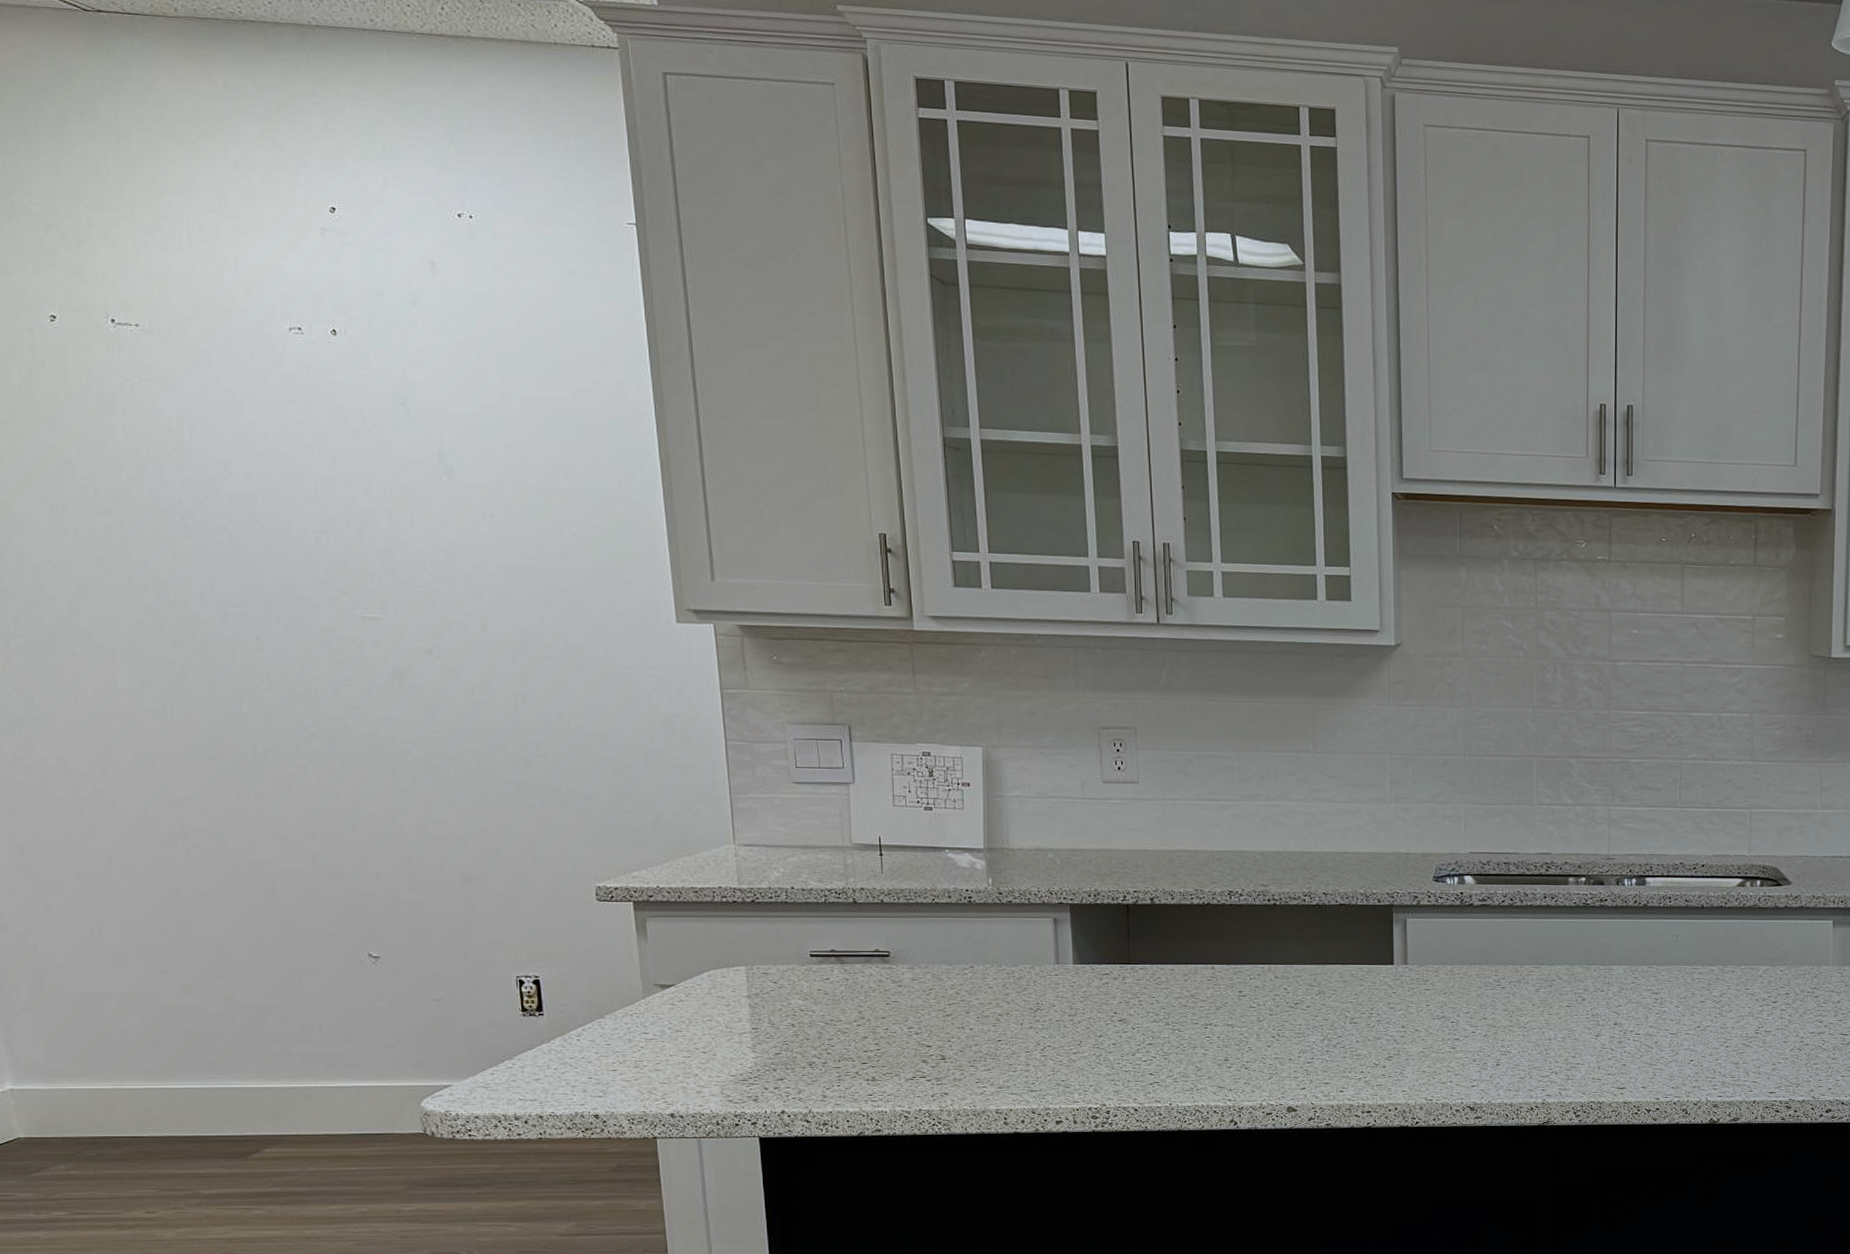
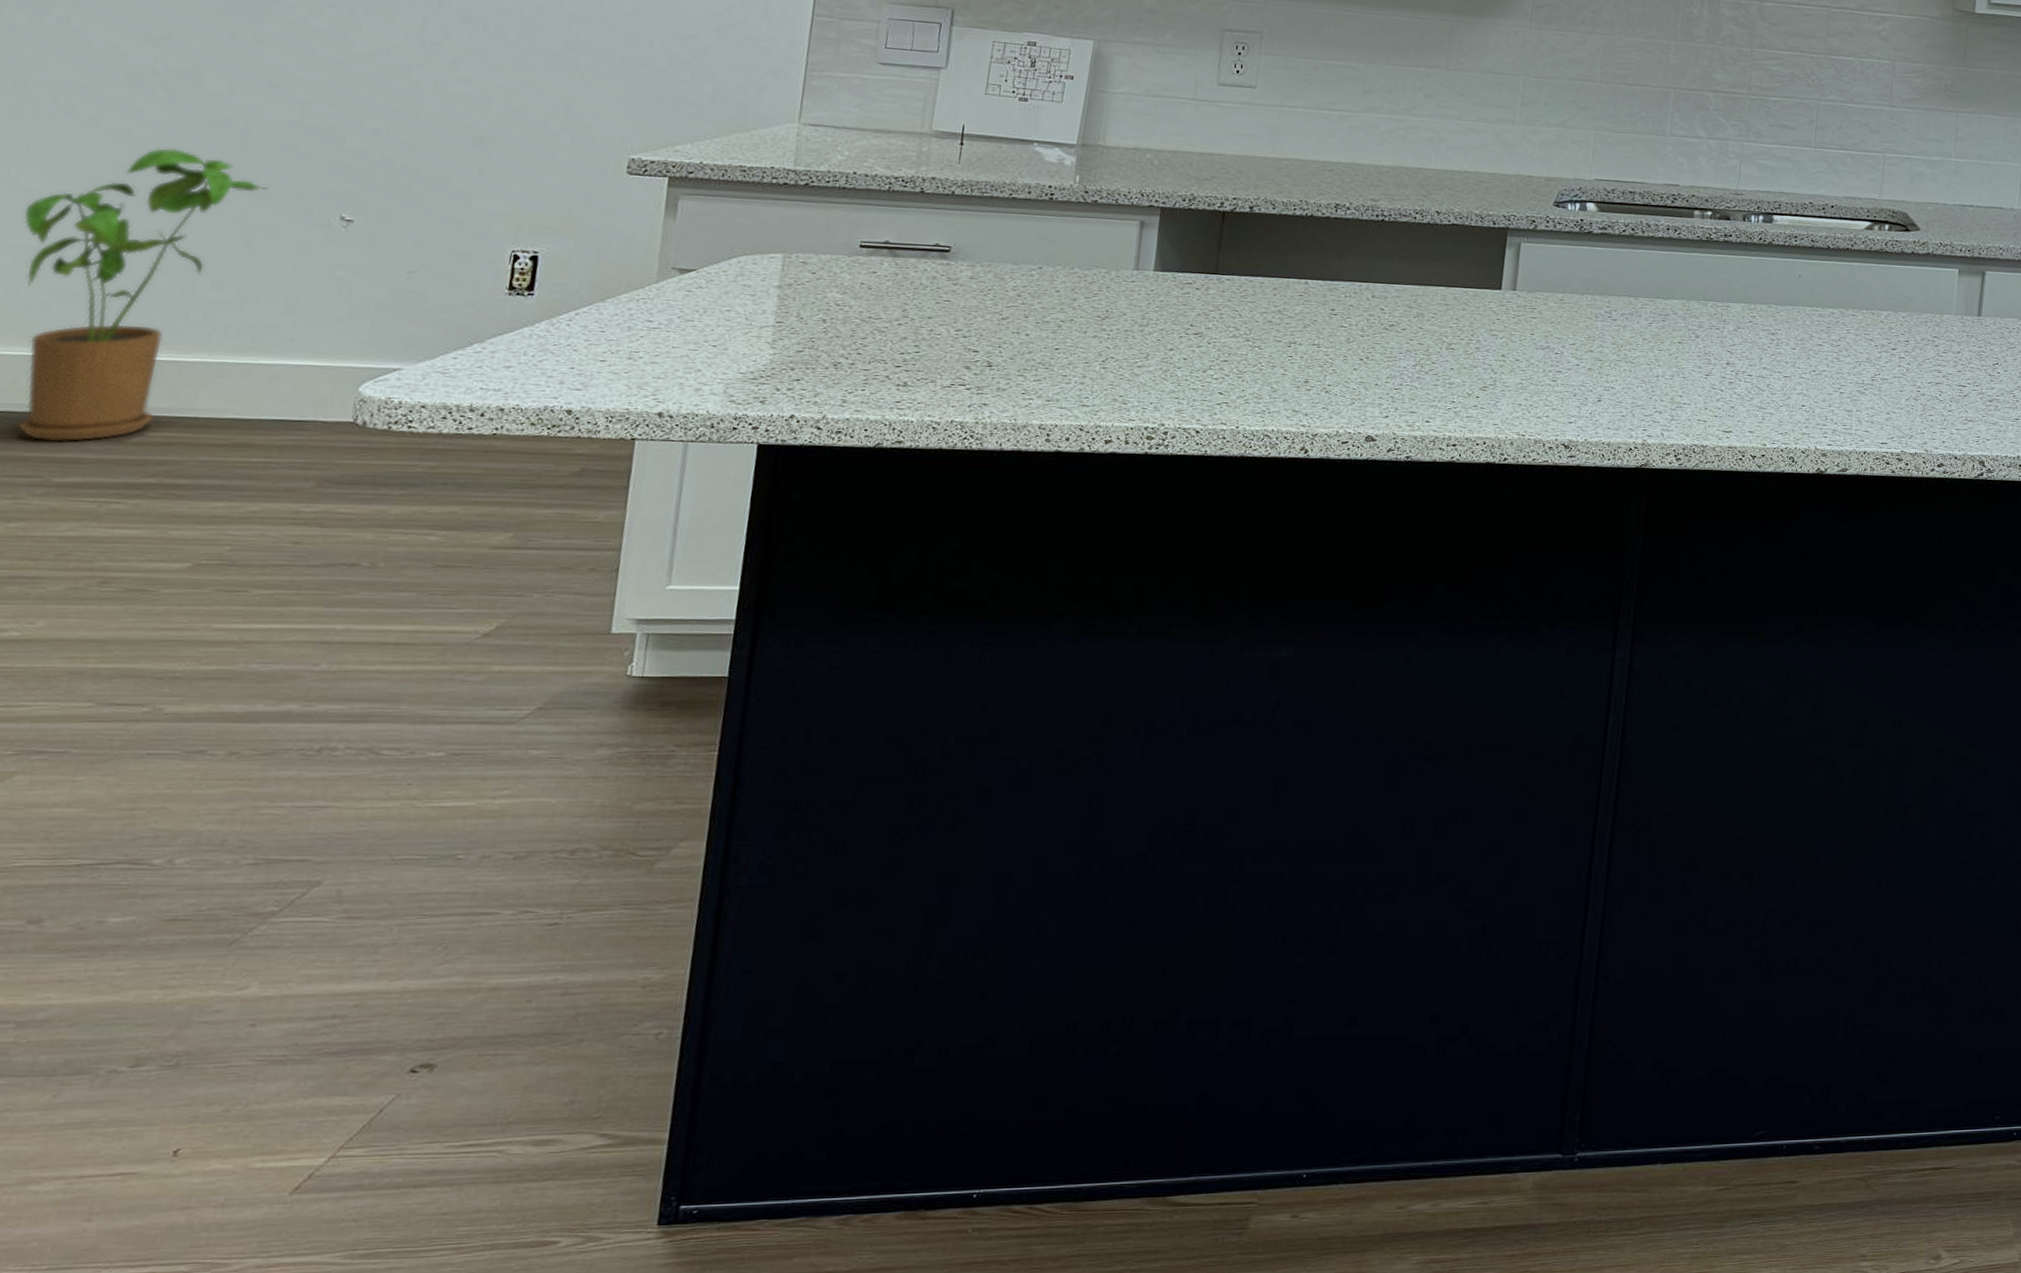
house plant: none [114,900,303,1160] -> present [17,147,268,442]

